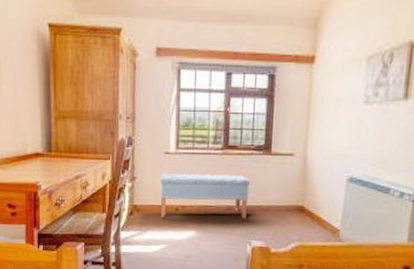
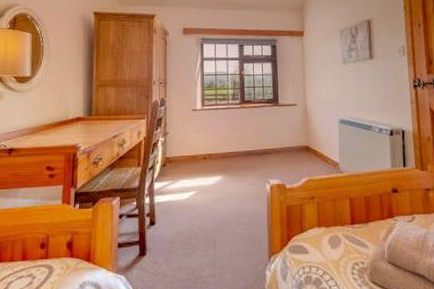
bench: present [159,173,250,220] -> none [188,124,264,167]

